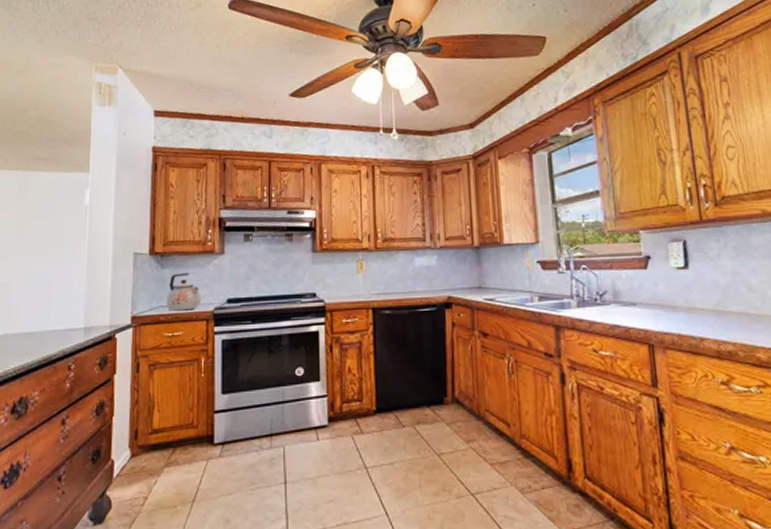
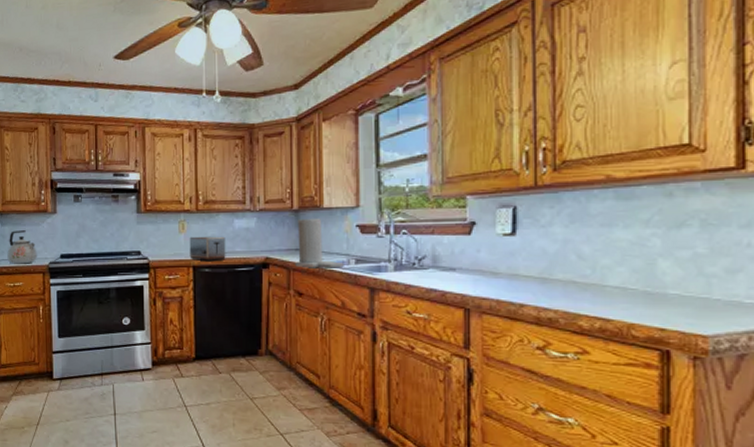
toaster: none [368,275,407,303] -> present [189,236,226,262]
paper towel: none [478,255,528,307] -> present [295,219,344,268]

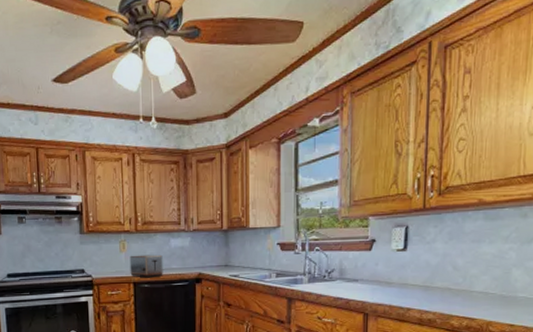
paper towel: present [295,219,344,268] -> none [224,238,266,282]

